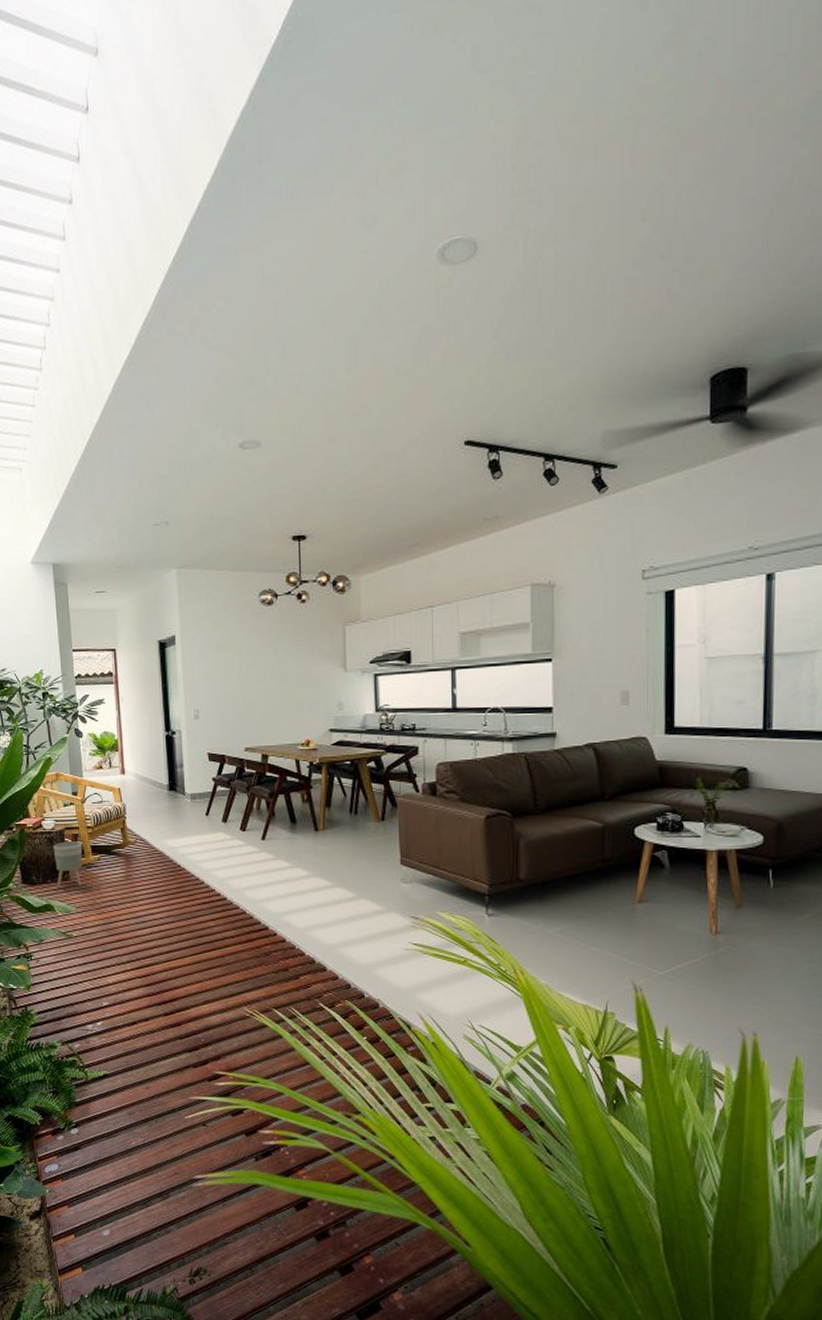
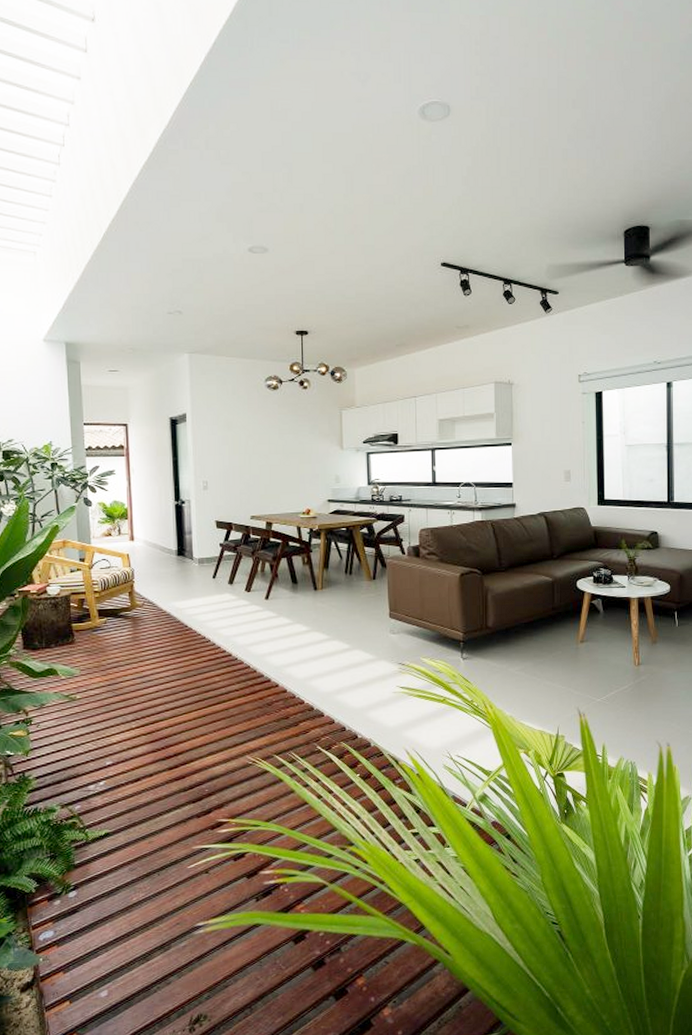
planter: present [53,841,83,888] -> none [58,606,89,652]

